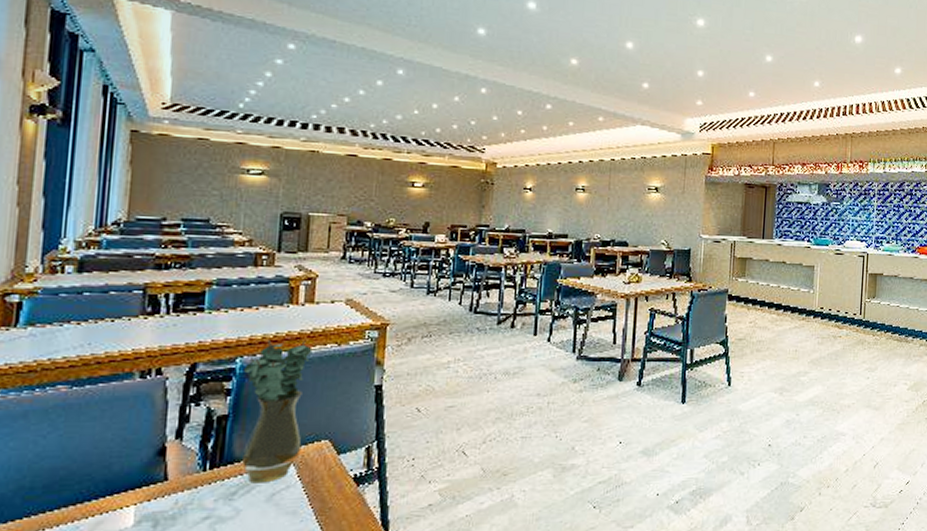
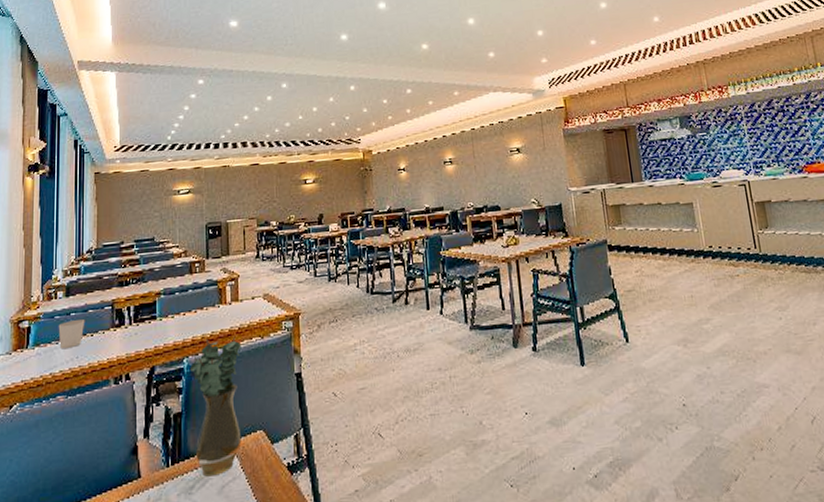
dixie cup: none [63,301,104,333] -> present [58,319,85,350]

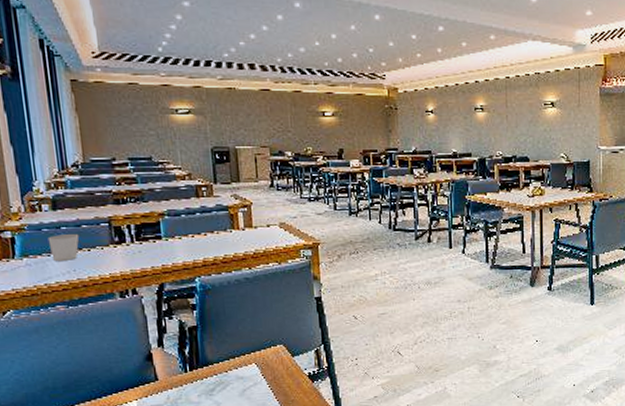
vase: present [190,337,242,477] -> none [203,260,262,382]

